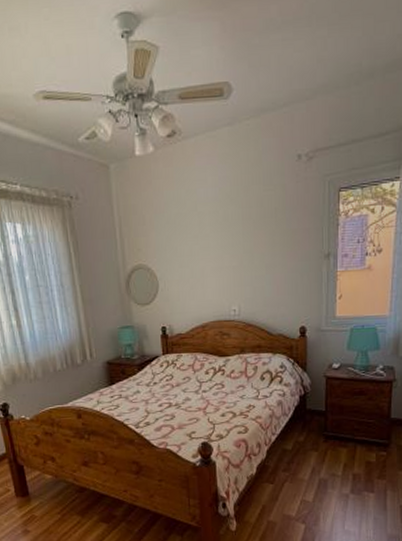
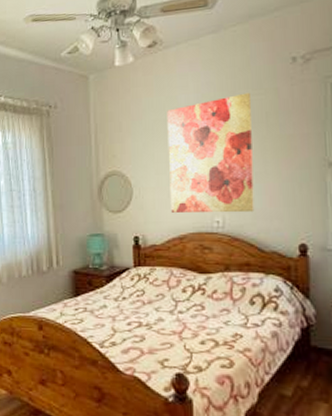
wall art: none [188,188,265,304] -> present [167,92,255,214]

